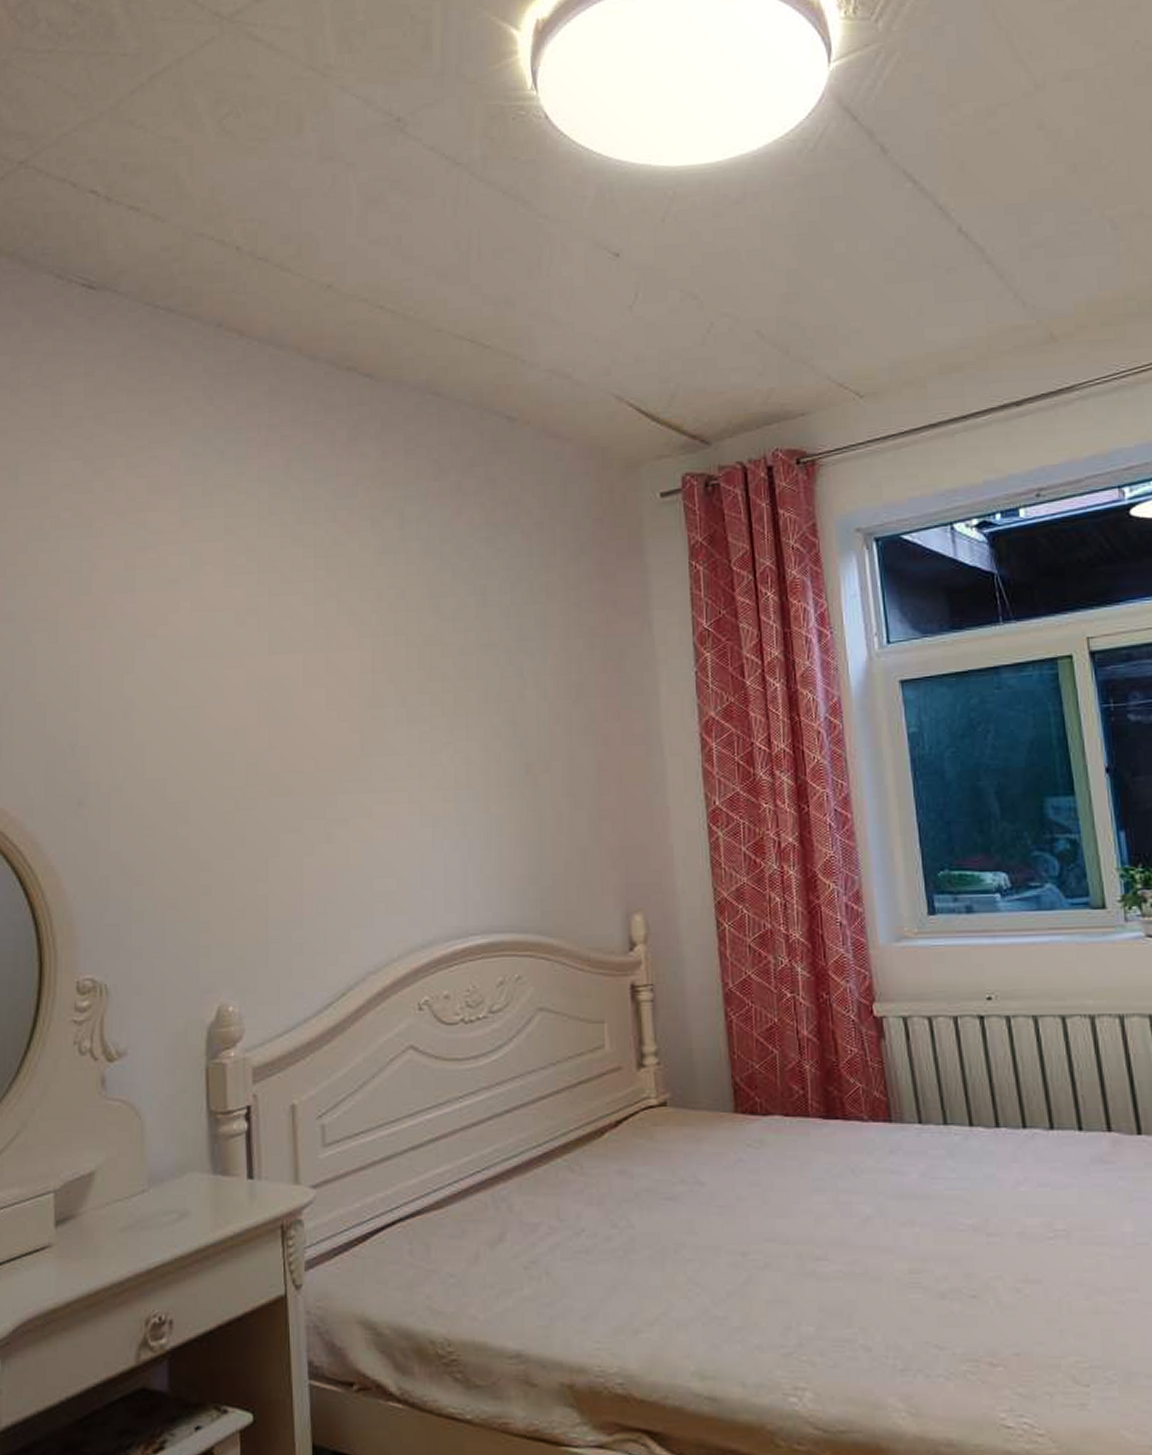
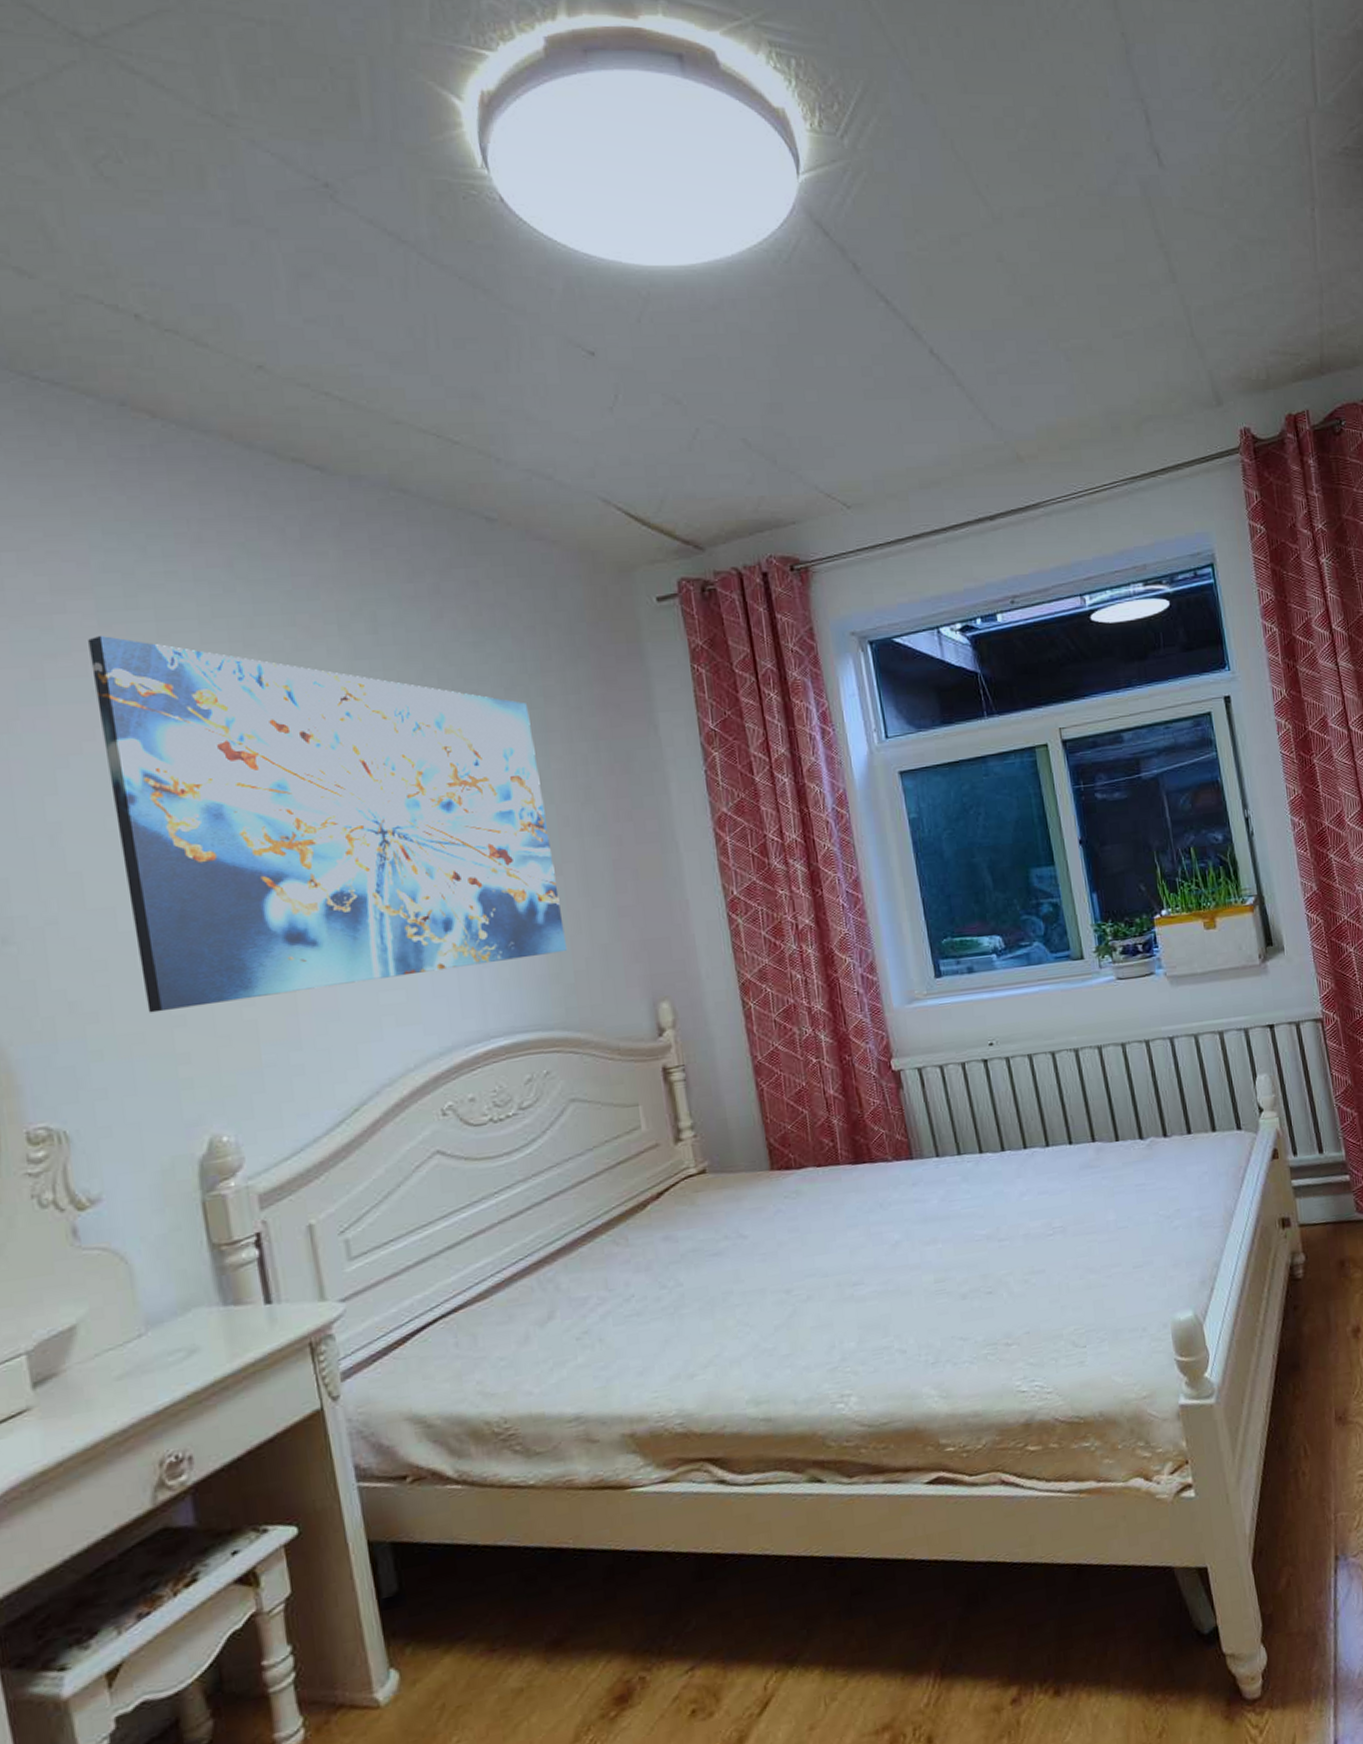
wall art: none [171,530,548,880] -> present [88,635,568,1013]

